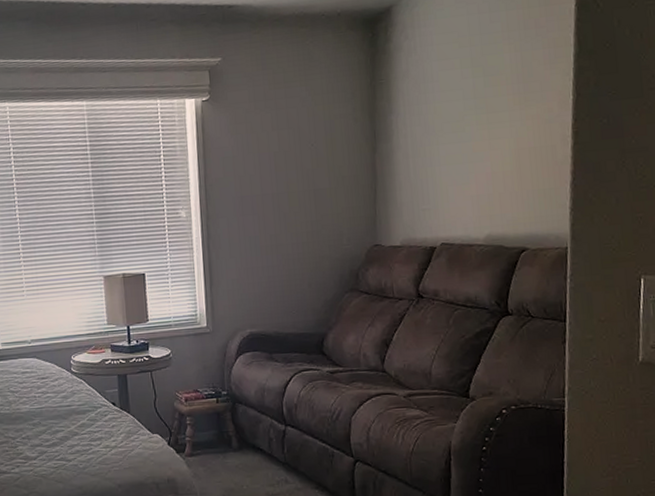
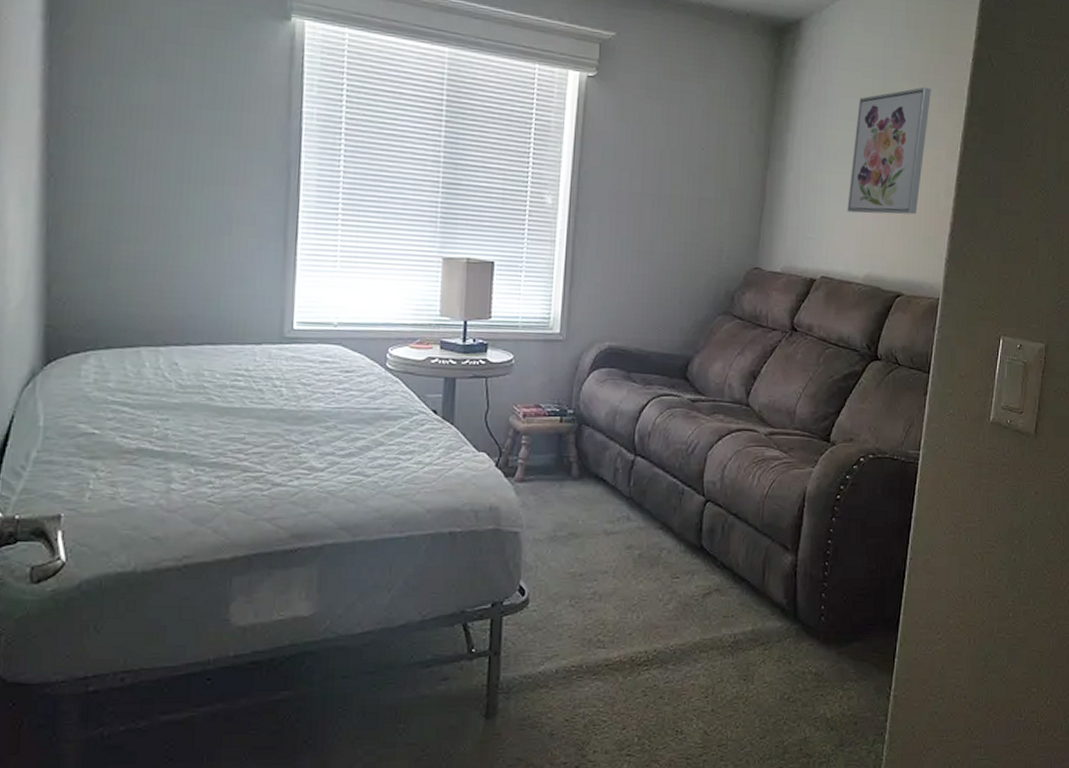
wall art: none [458,43,534,179] -> present [847,87,931,215]

